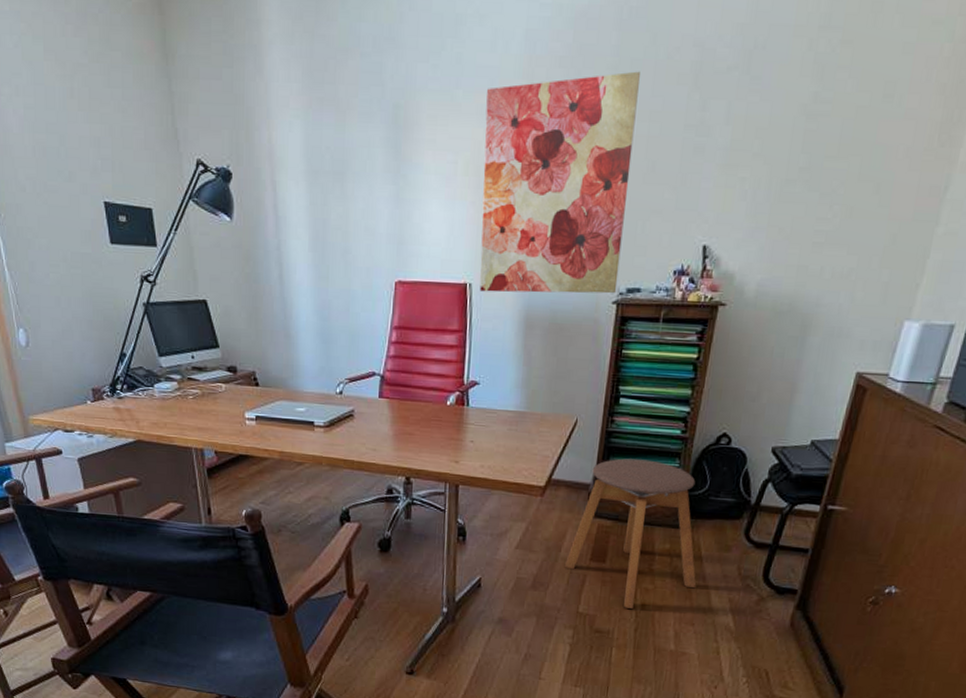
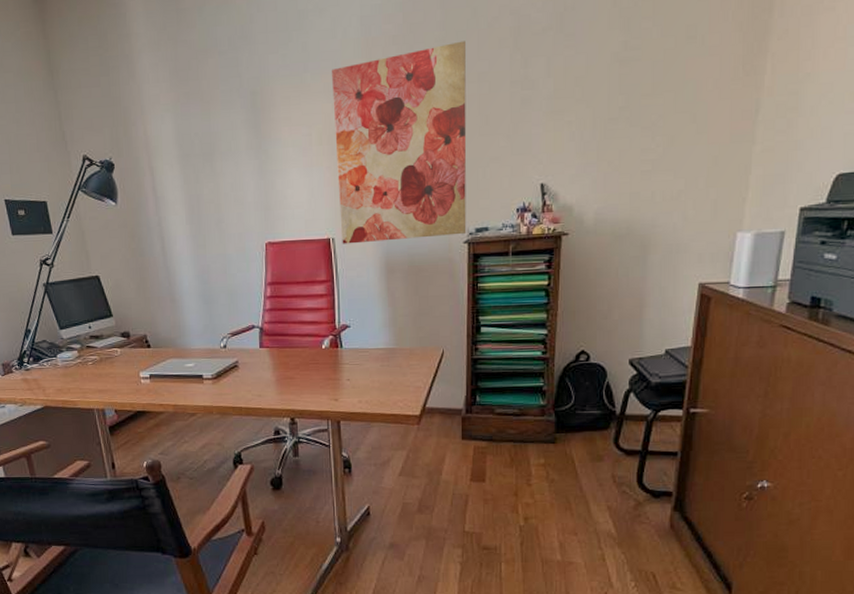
stool: present [564,458,696,609] -> none [446,382,574,524]

